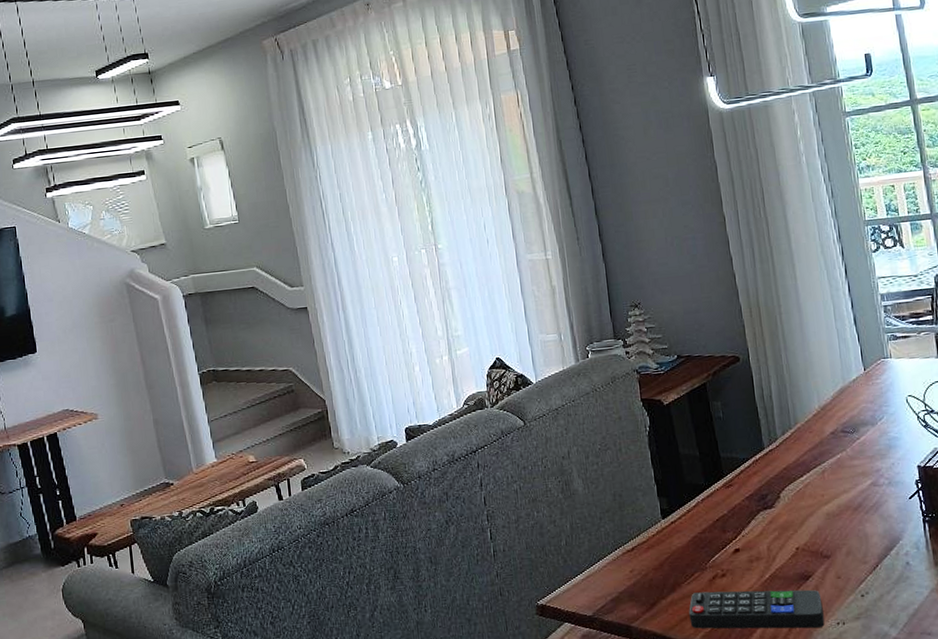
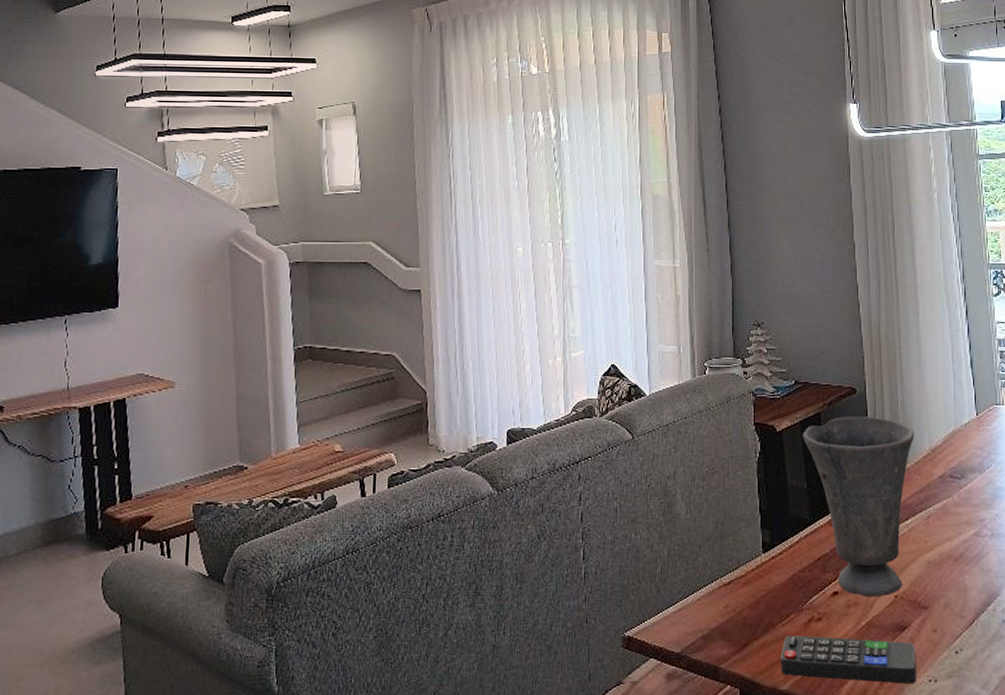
vase: none [690,381,803,552] -> present [802,416,915,597]

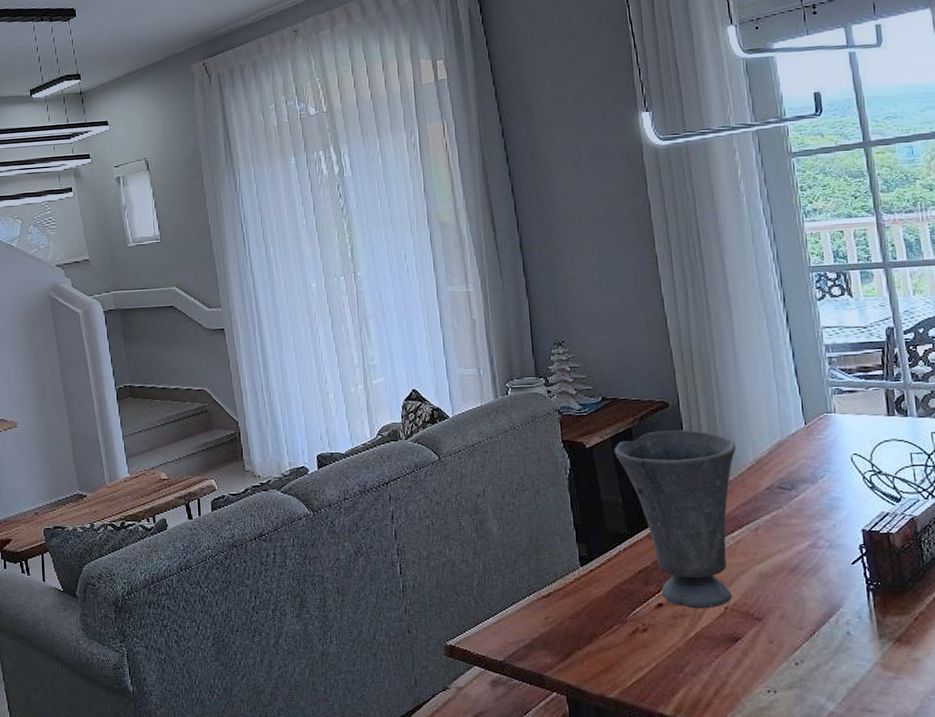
remote control: present [780,635,917,684] -> none [606,646,754,694]

